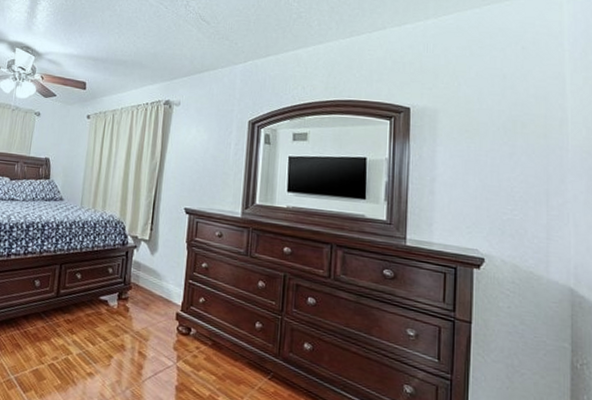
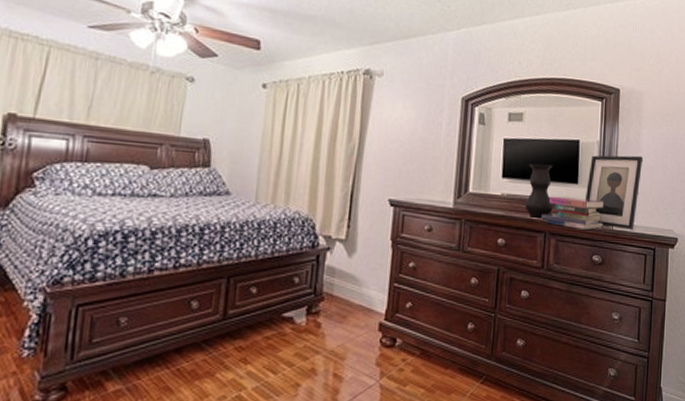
vase: none [310,179,339,232] -> present [525,164,553,219]
books: none [328,210,395,244] -> present [541,195,605,230]
picture frame: none [374,172,440,247] -> present [586,155,644,230]

